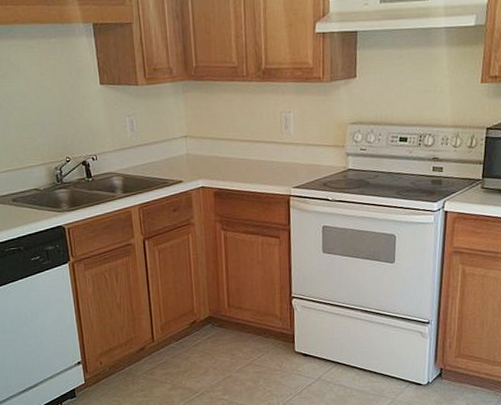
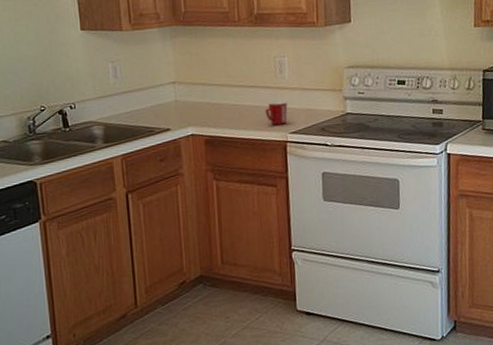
mug: none [270,156,292,180] -> present [265,101,288,126]

